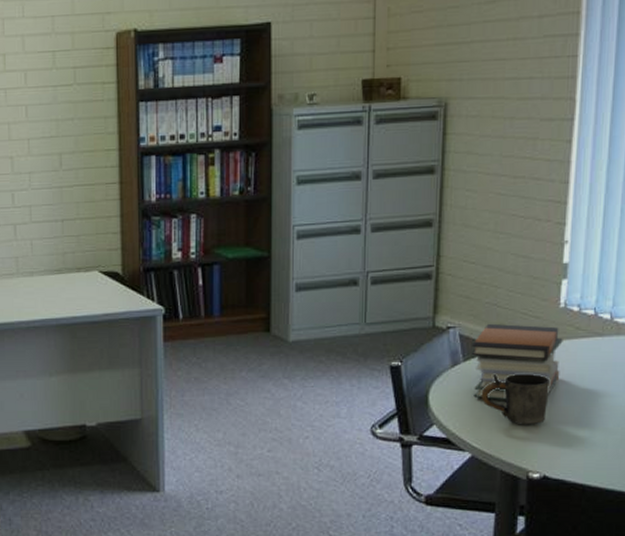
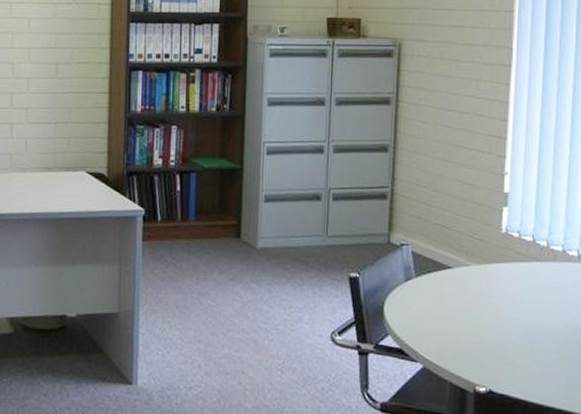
book stack: present [471,323,563,400] -> none [422,243,505,316]
mug: present [481,373,550,425] -> none [431,290,493,341]

